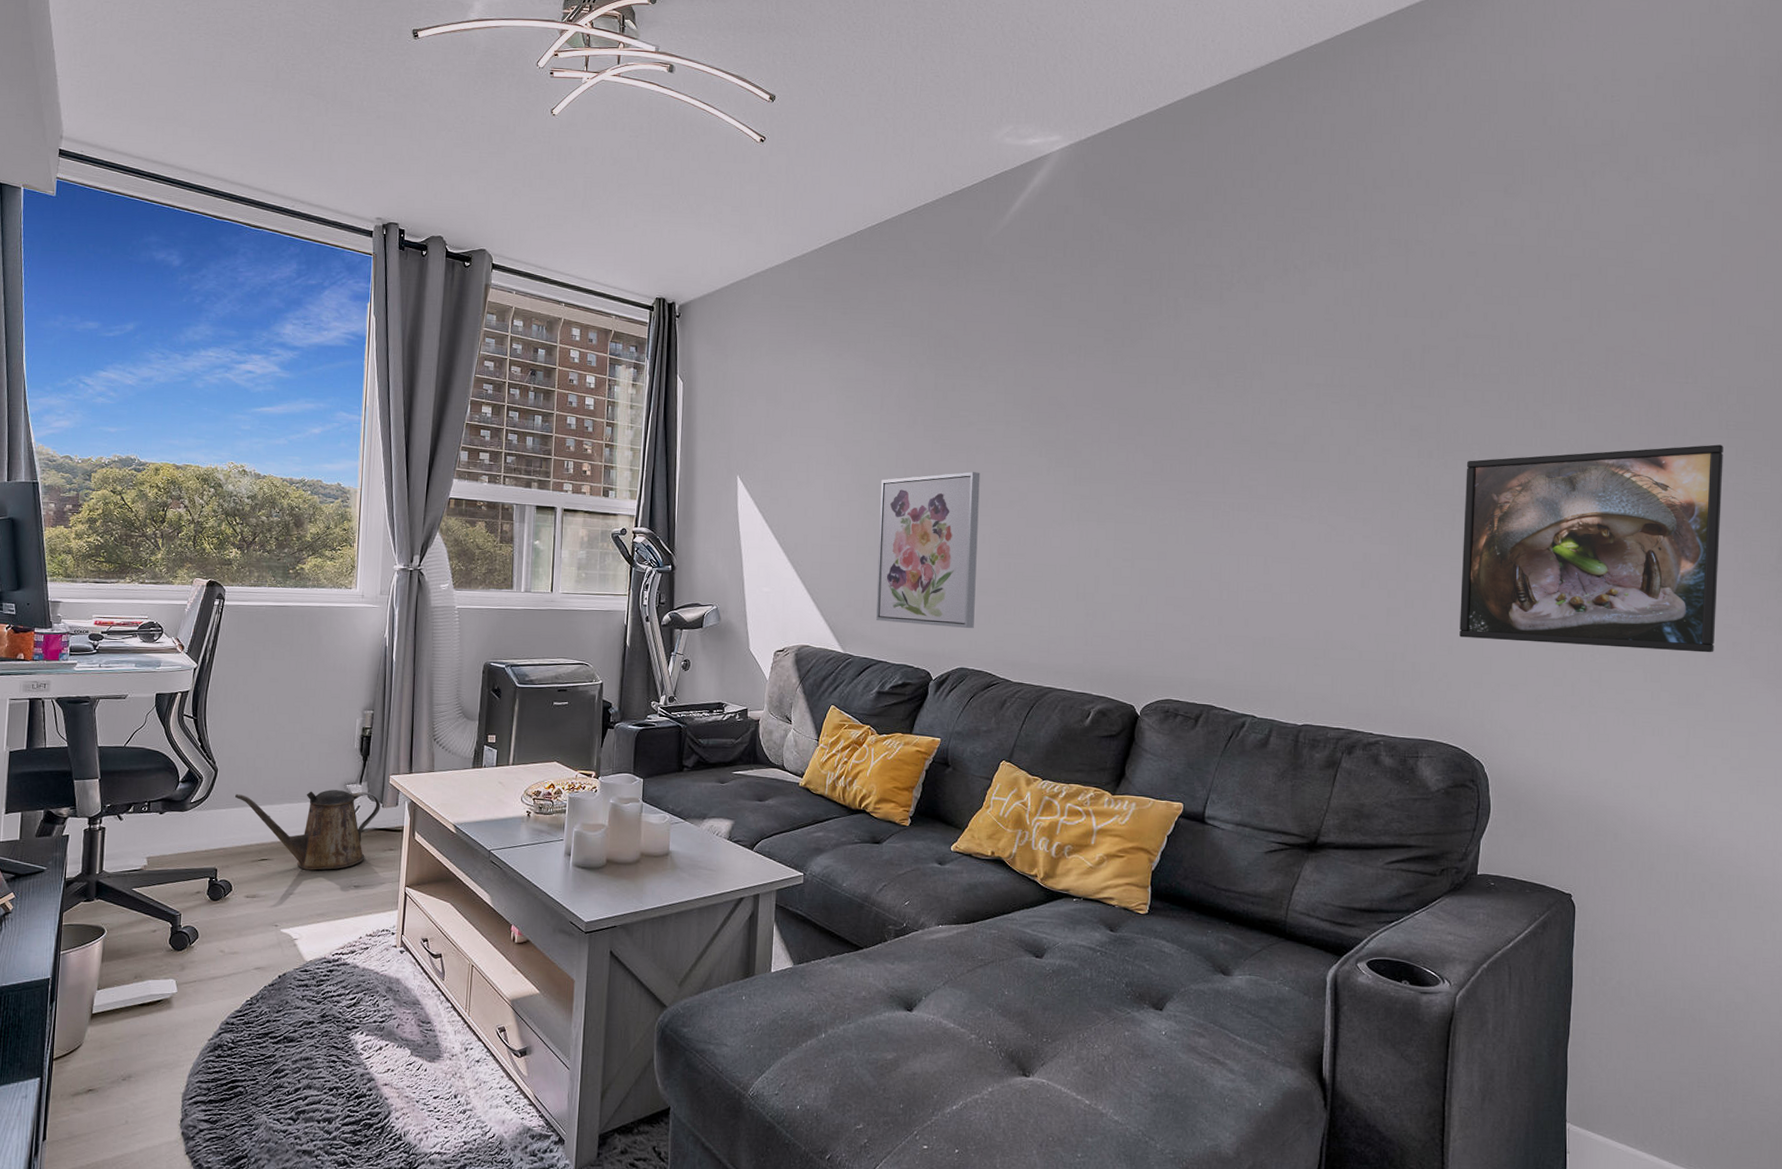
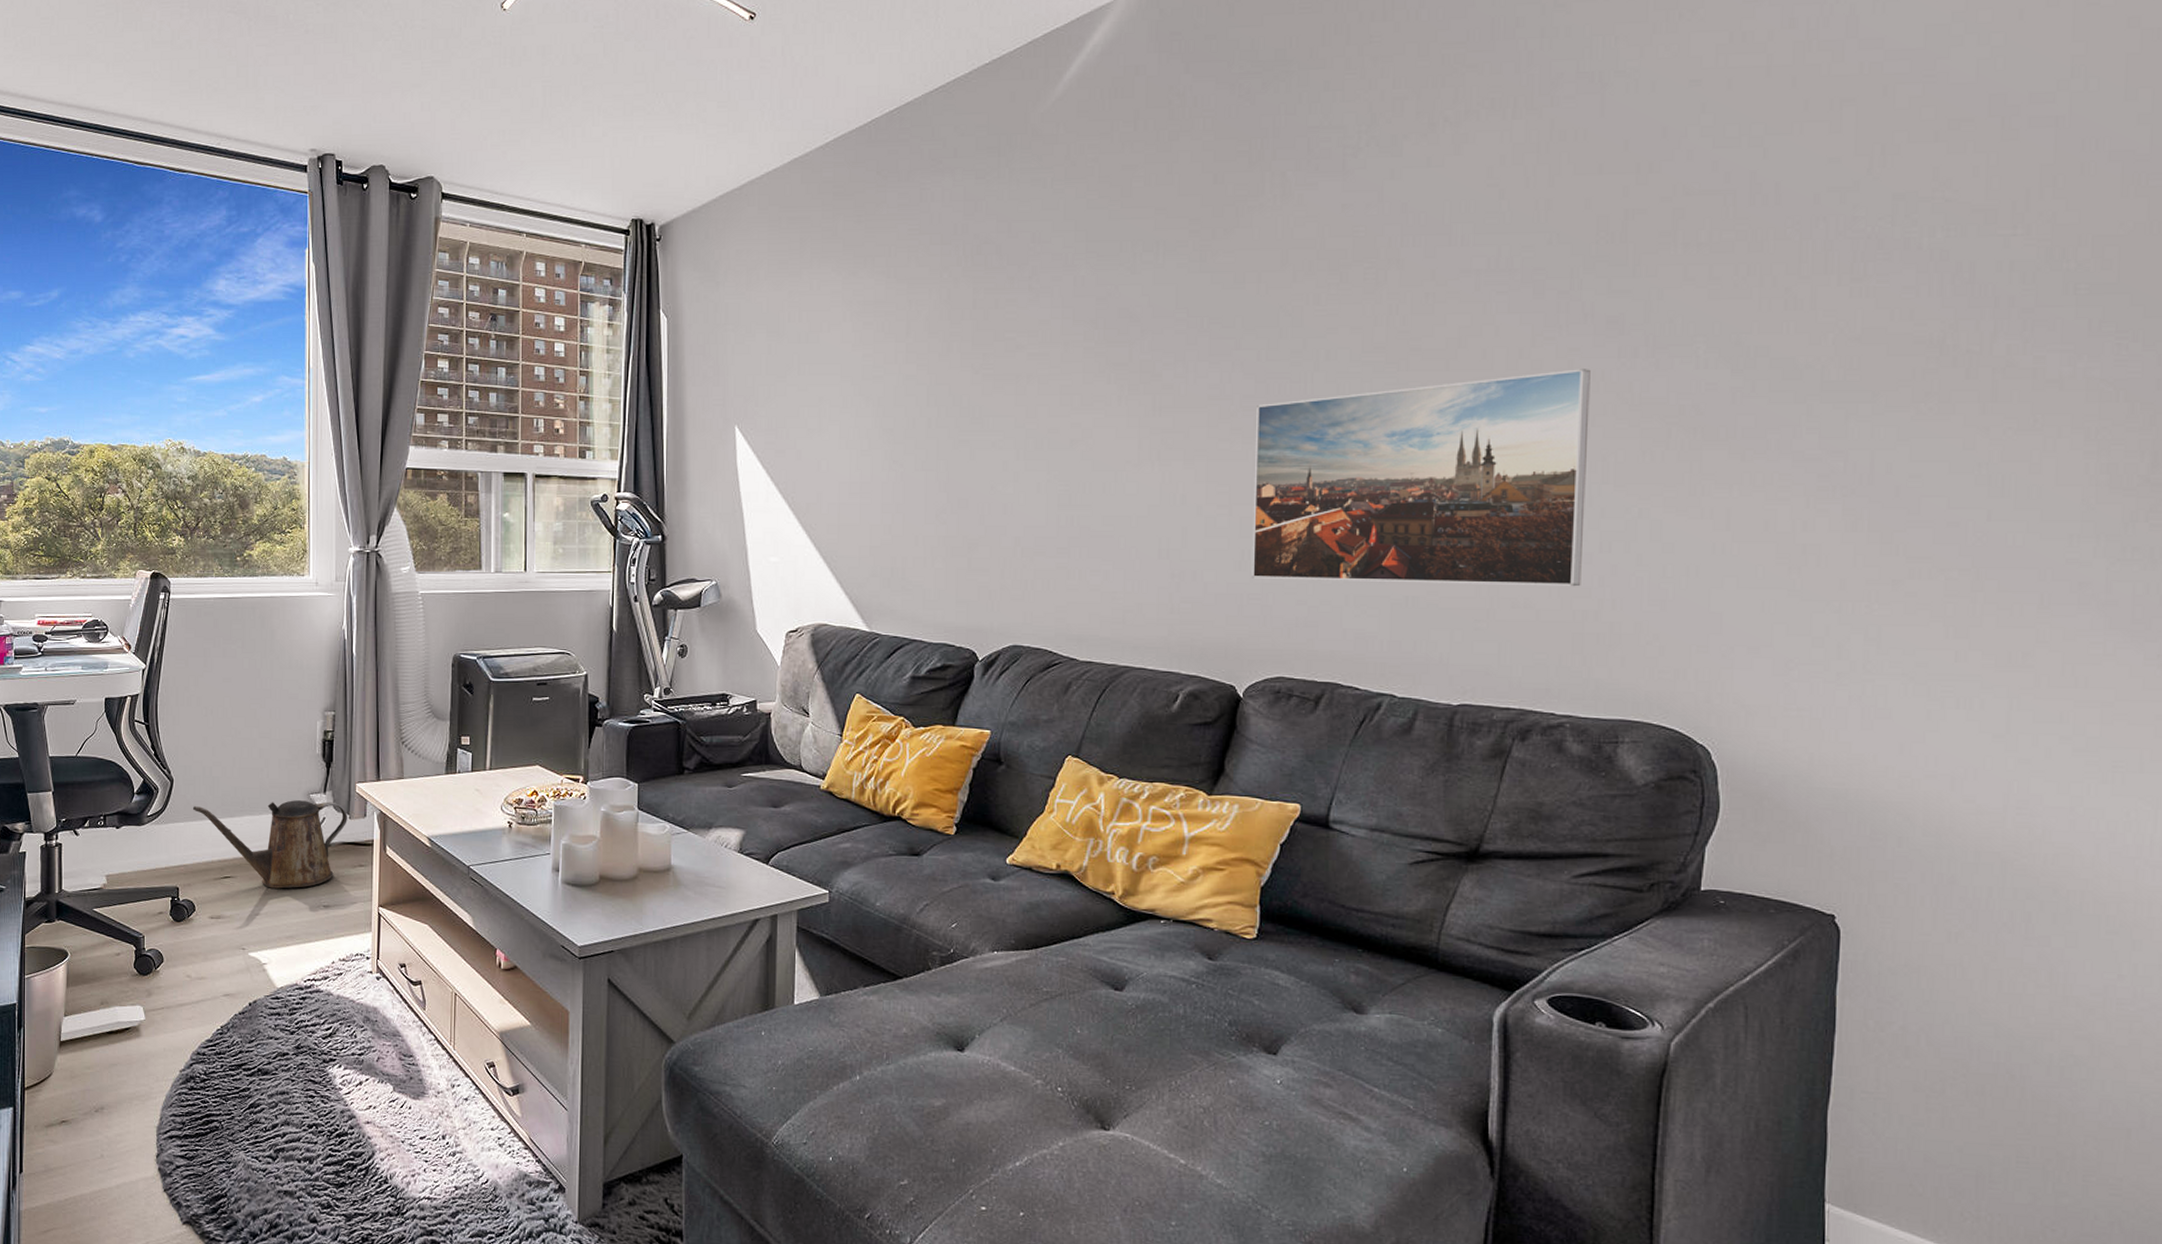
wall art: present [875,472,980,628] -> none [907,407,1033,597]
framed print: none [1148,465,1399,634] -> present [1251,369,1591,587]
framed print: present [1459,444,1724,653] -> none [1676,316,2070,598]

